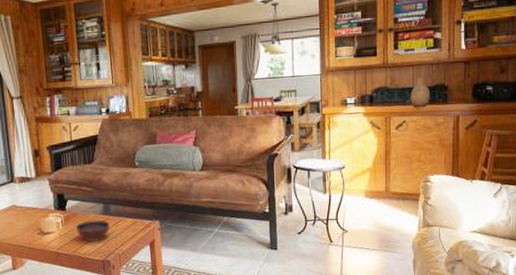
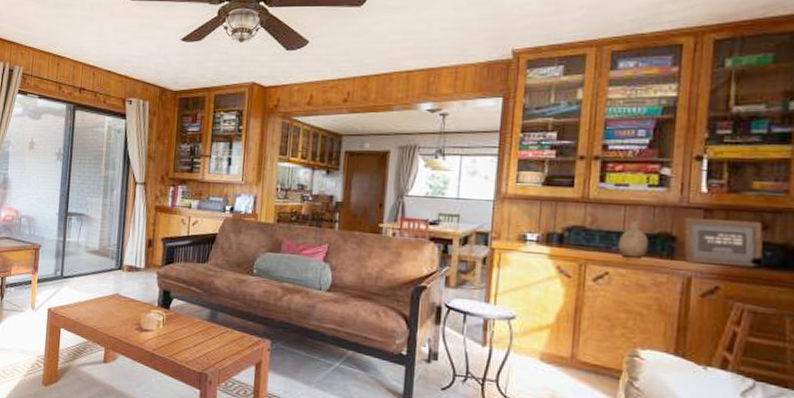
bowl: present [75,219,111,241] -> none [176,325,215,349]
picture frame: none [452,67,502,105] -> present [683,217,764,268]

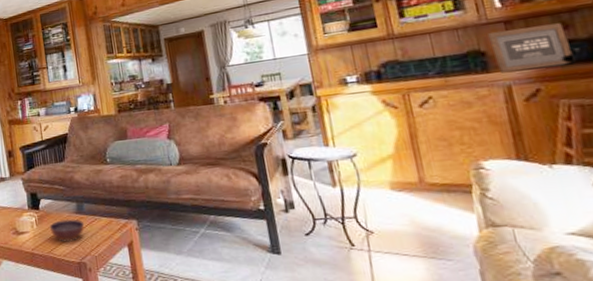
bowl: none [176,325,215,349] -> present [49,218,85,241]
decorative vase: present [618,220,649,260] -> none [432,44,463,81]

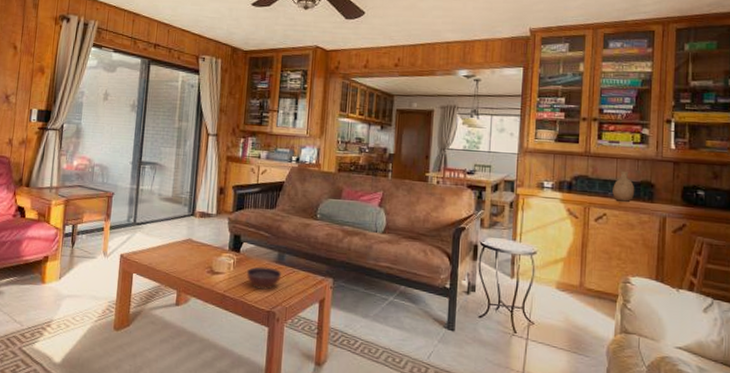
decorative vase: none [432,44,463,81] -> present [612,171,635,203]
picture frame: present [488,23,576,73] -> none [659,168,716,209]

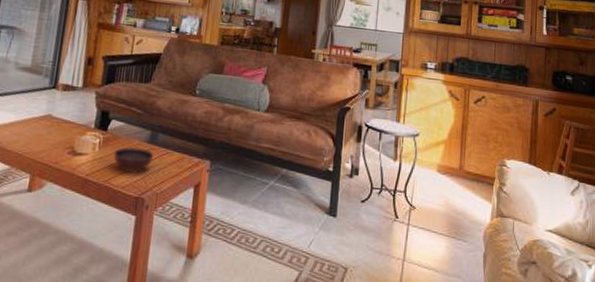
decorative vase: present [612,171,635,203] -> none [491,54,511,86]

